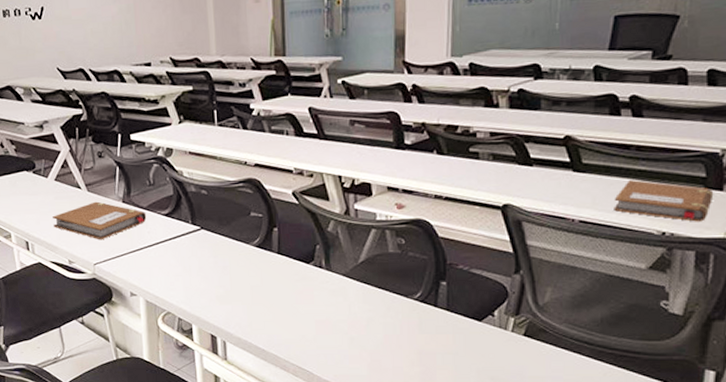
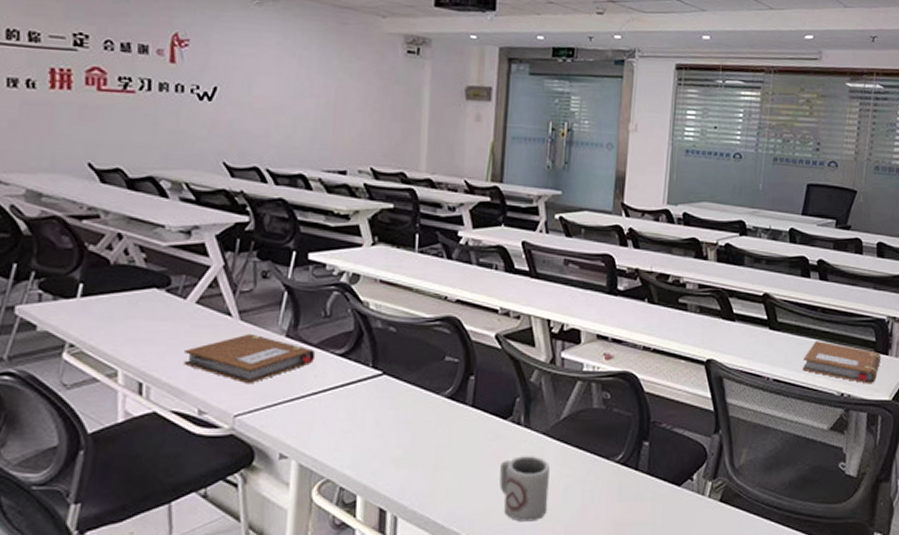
cup: none [307,294,353,348] -> present [499,456,550,522]

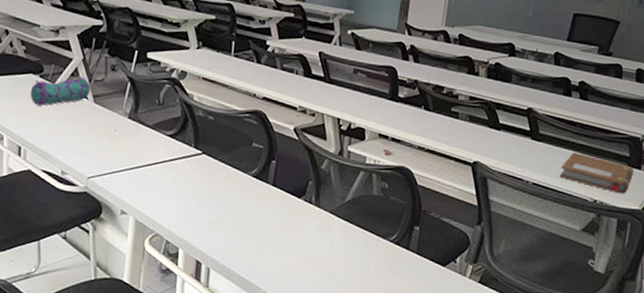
pencil case: none [153,287,235,329] -> present [30,75,91,106]
notebook: present [184,333,316,384] -> none [51,114,151,154]
cup: present [499,456,550,522] -> none [292,229,334,283]

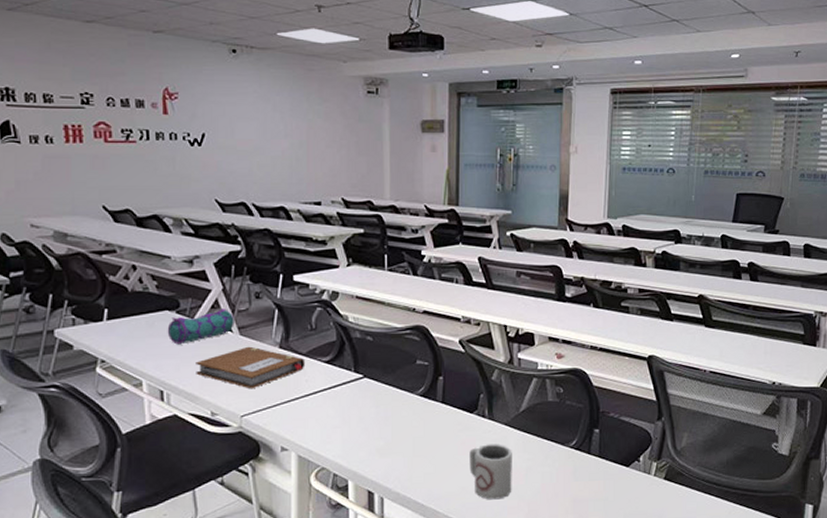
notebook: none [51,114,151,154] -> present [196,346,305,389]
cup: none [292,229,334,283] -> present [469,444,512,500]
notebook: present [560,152,634,194] -> none [736,336,810,373]

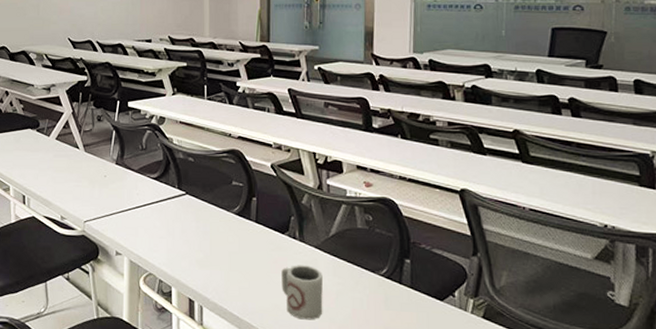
pencil case: present [167,307,234,345] -> none [29,127,81,158]
notebook: present [196,346,305,389] -> none [50,161,137,199]

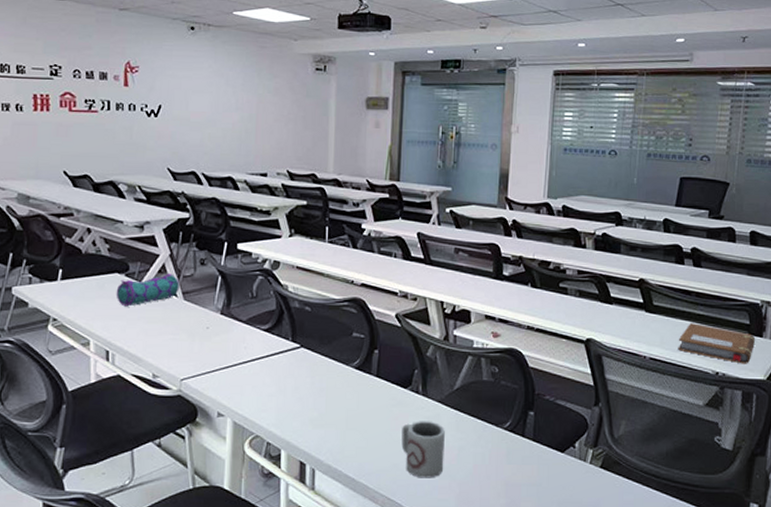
pencil case: none [29,127,81,158] -> present [116,272,179,307]
notebook: none [560,174,648,217] -> present [678,323,756,364]

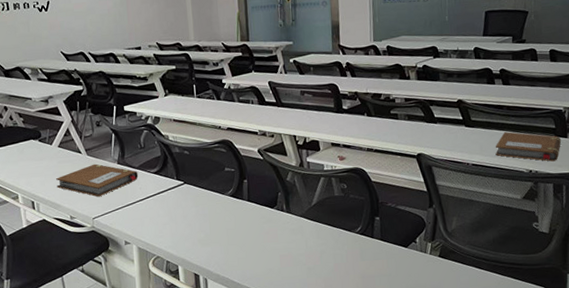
pencil case: present [116,272,179,307] -> none [33,135,82,166]
notebook: none [140,311,245,354] -> present [56,164,139,197]
cup: present [401,421,445,478] -> none [273,232,310,278]

